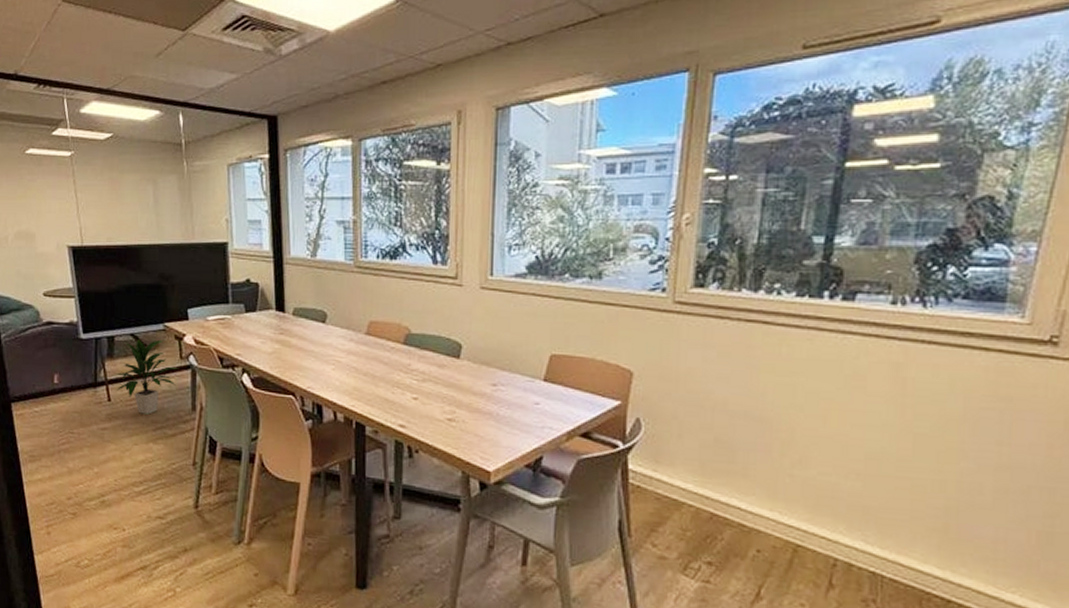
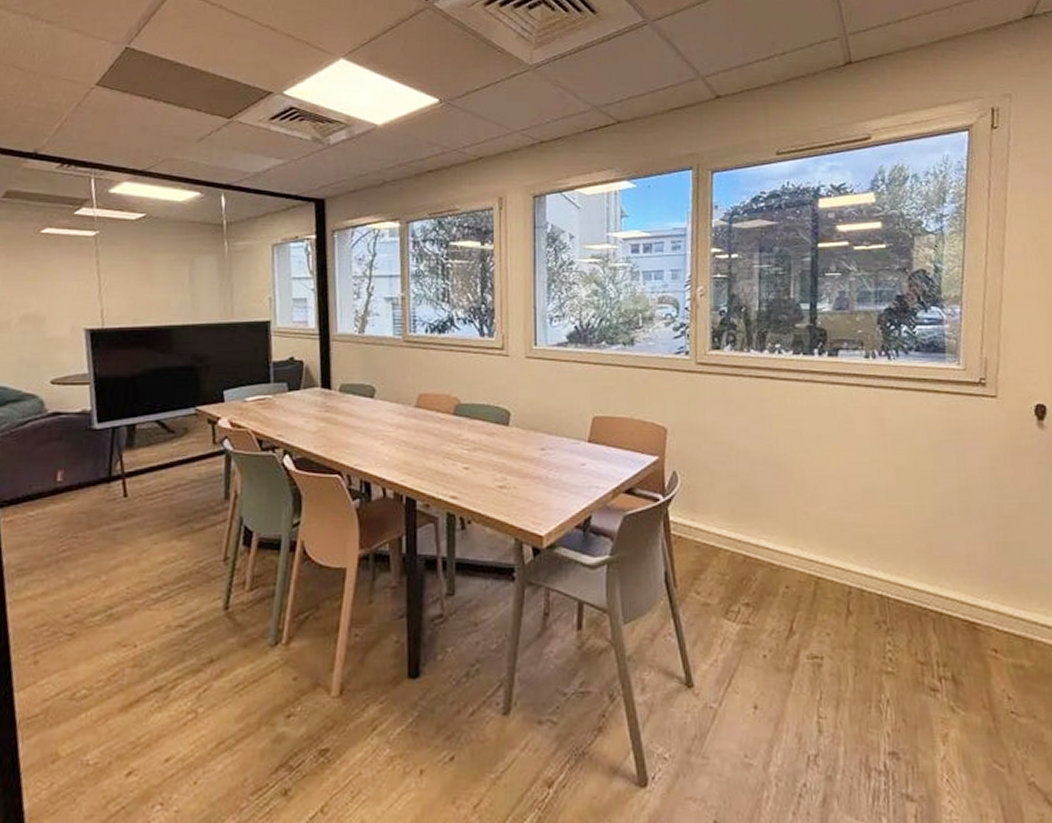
indoor plant: present [114,339,179,415] -> none [133,425,211,508]

